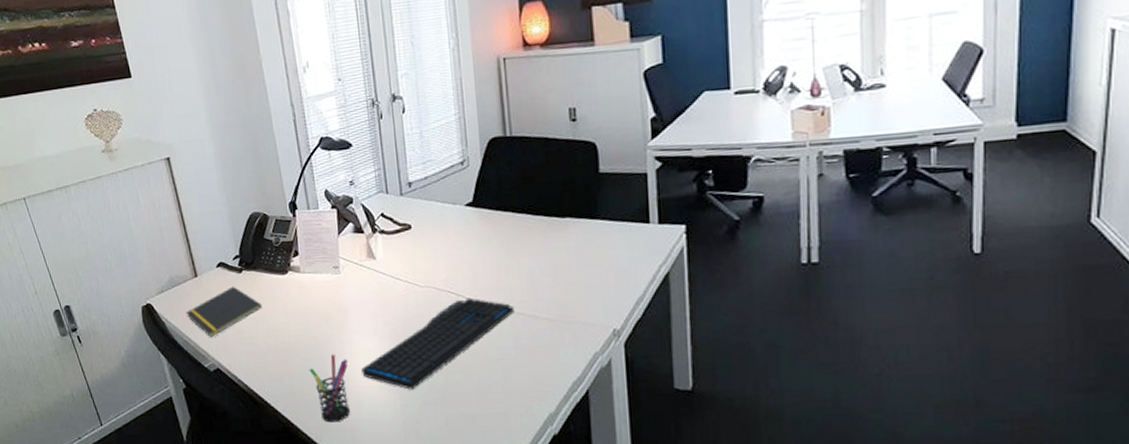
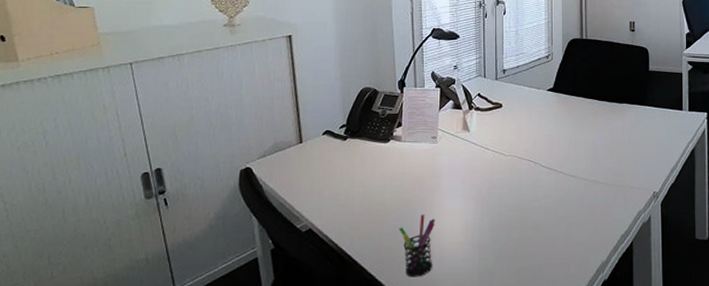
notepad: present [185,286,262,338] -> none [285,152,362,200]
keyboard: present [361,297,514,390] -> none [447,165,579,245]

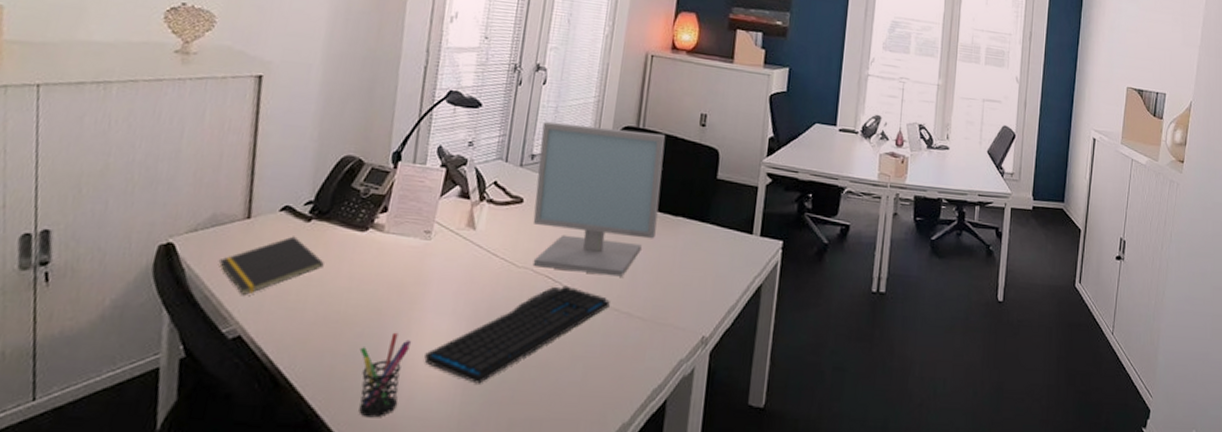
notepad: none [285,152,362,200] -> present [218,236,324,296]
keyboard: none [447,165,579,245] -> present [424,285,610,384]
computer monitor: none [508,41,607,155] -> present [532,121,666,277]

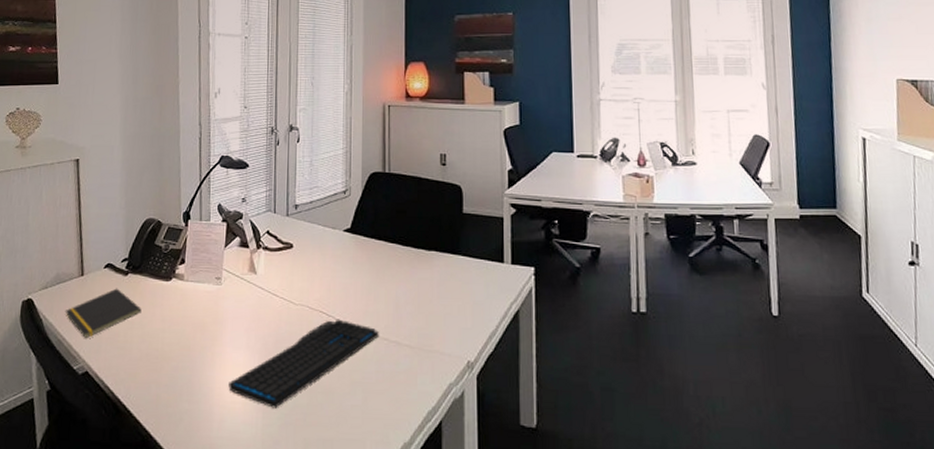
pen holder: present [359,332,412,418] -> none [177,365,217,438]
computer monitor: present [532,121,666,277] -> none [301,174,412,309]

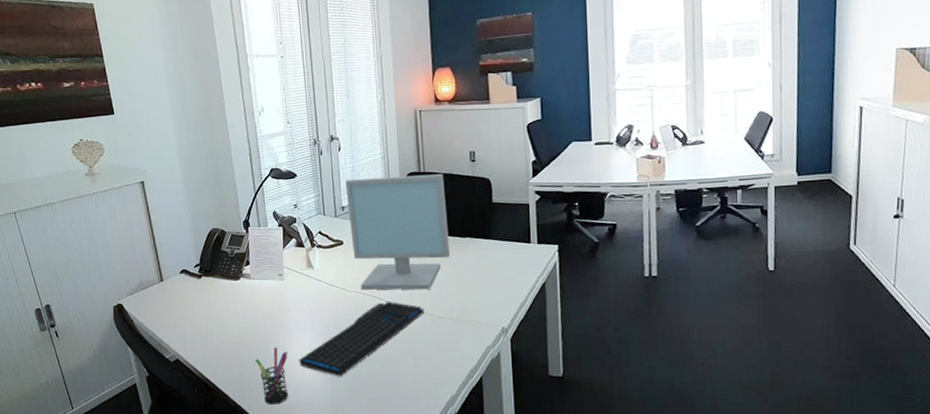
notepad: present [65,288,142,339] -> none [151,289,217,333]
pen holder: none [177,365,217,438] -> present [255,347,289,405]
computer monitor: none [301,174,412,309] -> present [345,173,450,290]

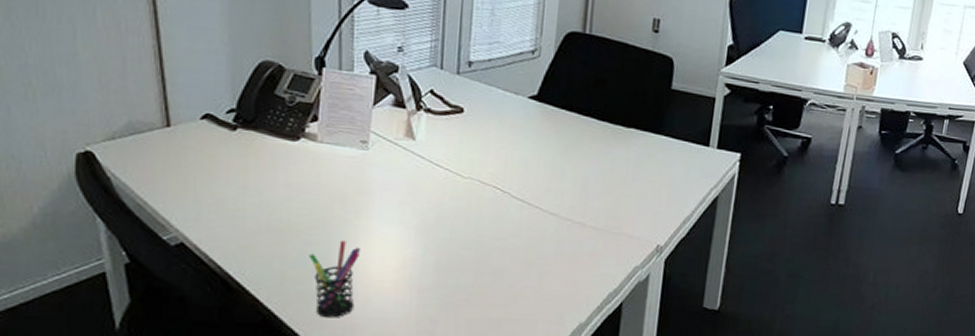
keyboard: present [299,301,424,377] -> none [376,196,562,288]
computer monitor: present [345,173,450,290] -> none [475,25,615,188]

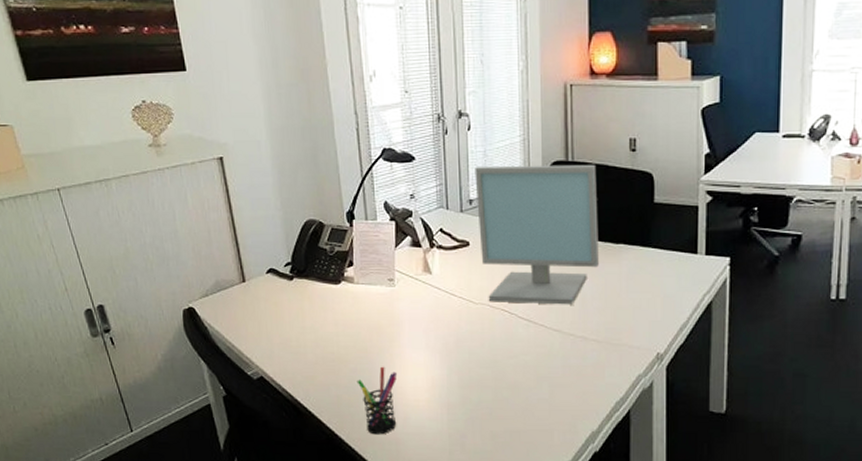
computer monitor: none [475,25,615,188] -> present [475,164,599,305]

